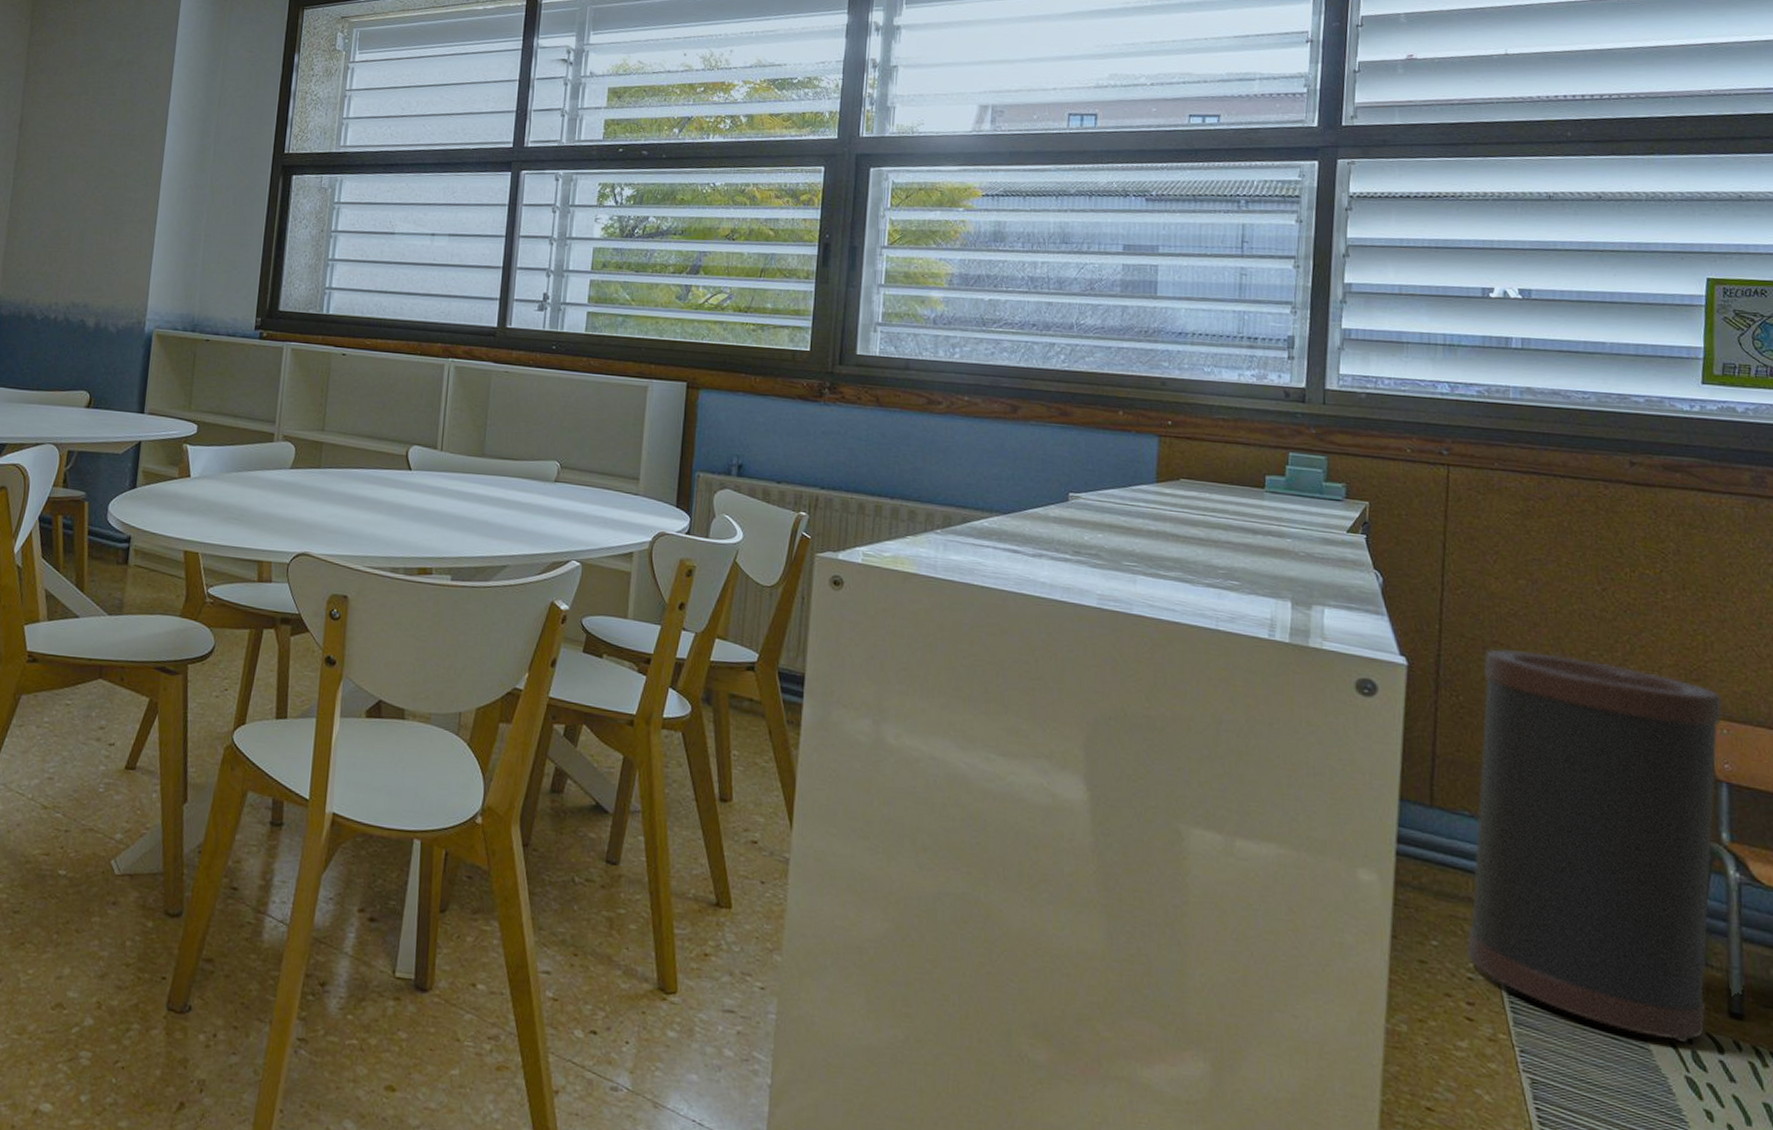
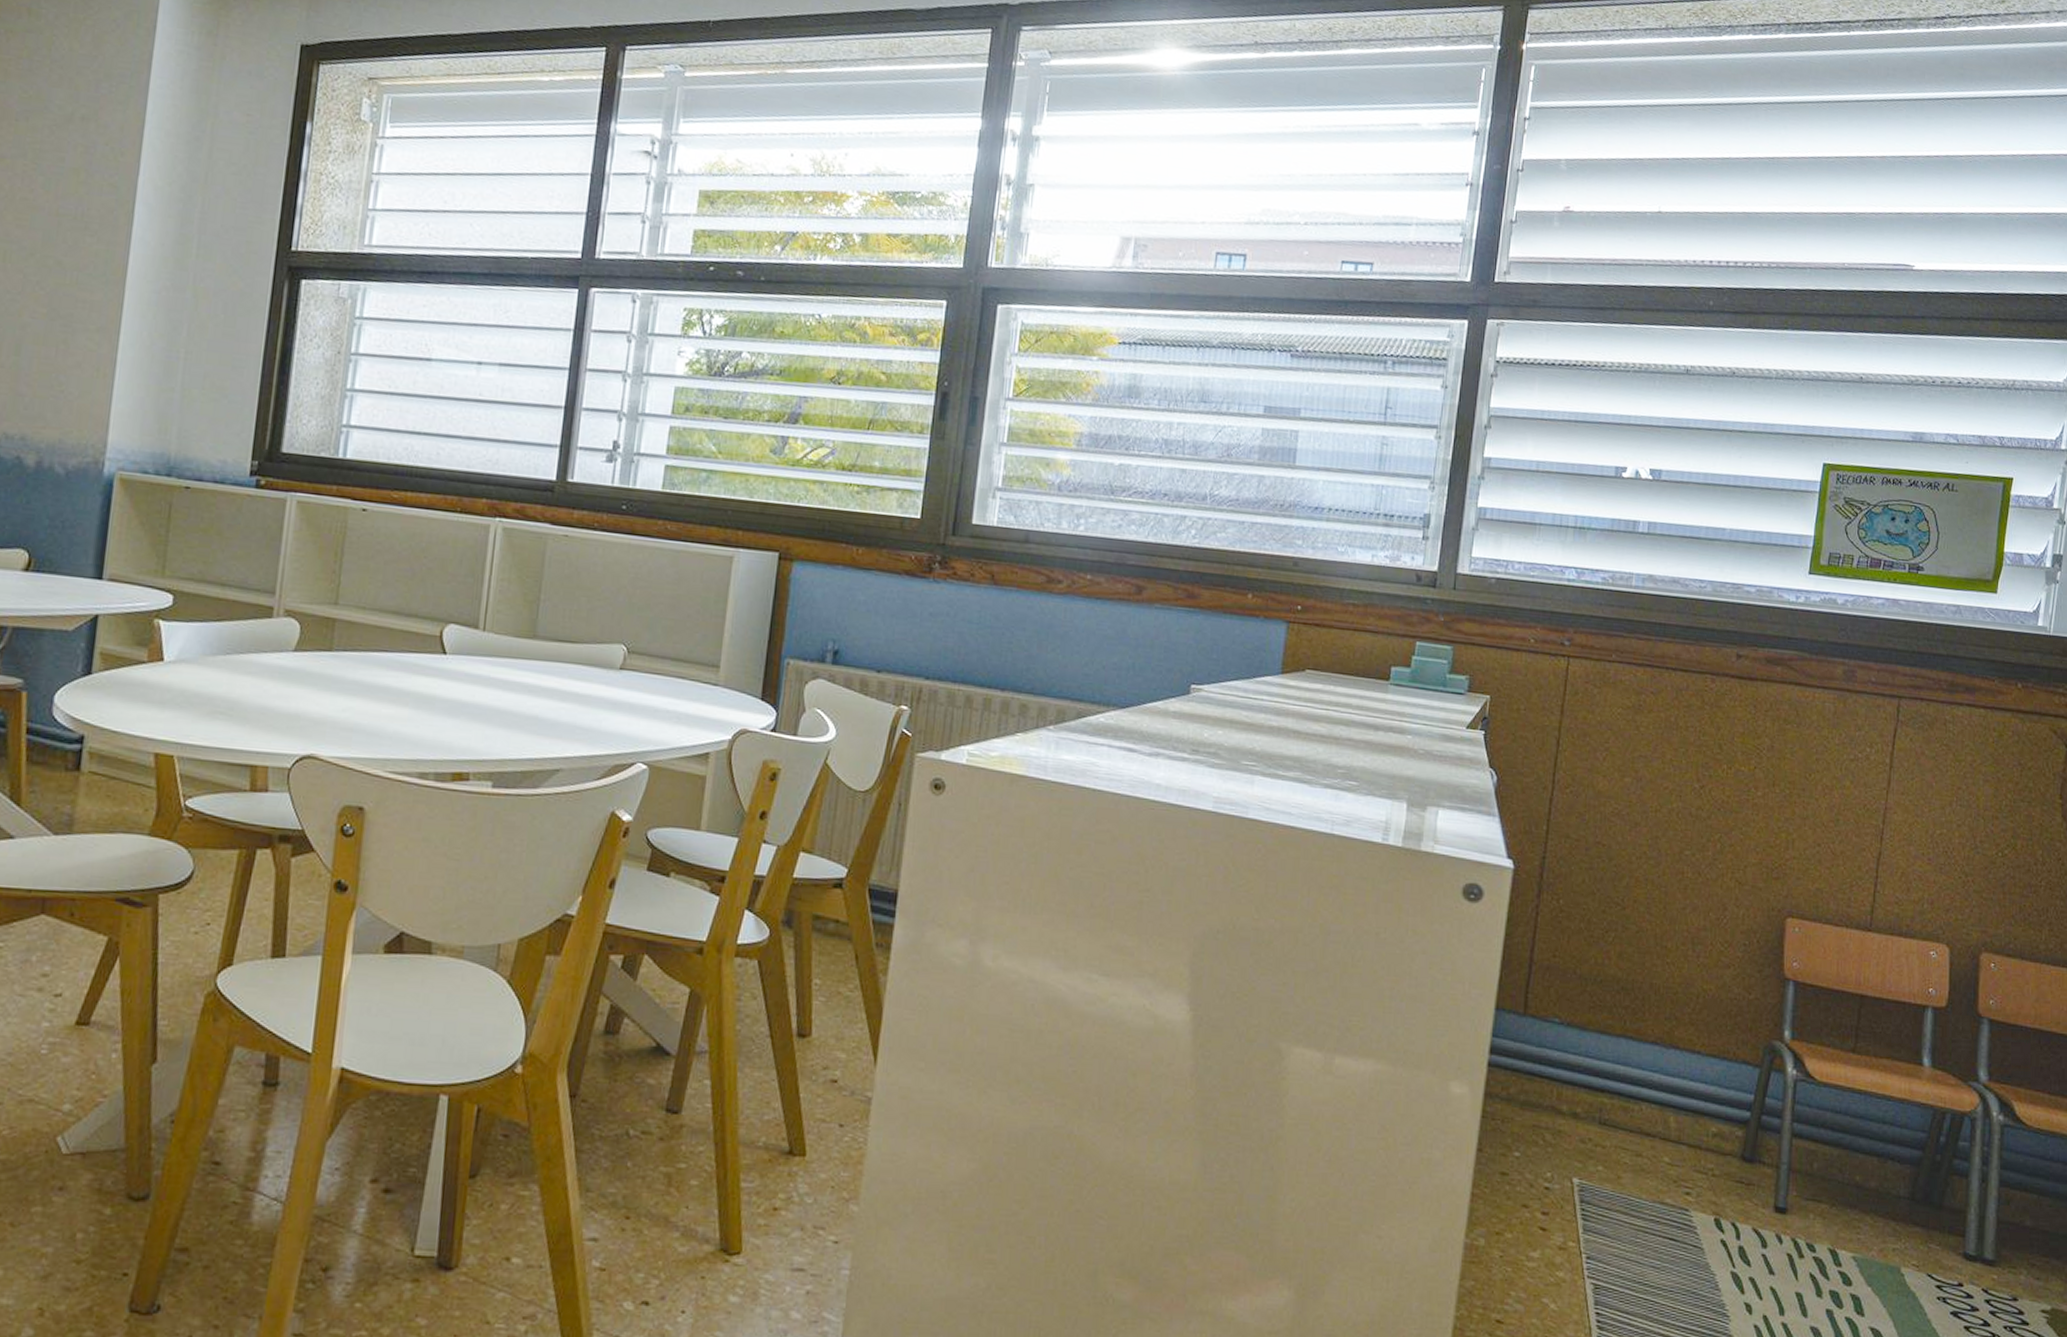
trash can: present [1467,649,1723,1044] -> none [1546,850,1798,1241]

